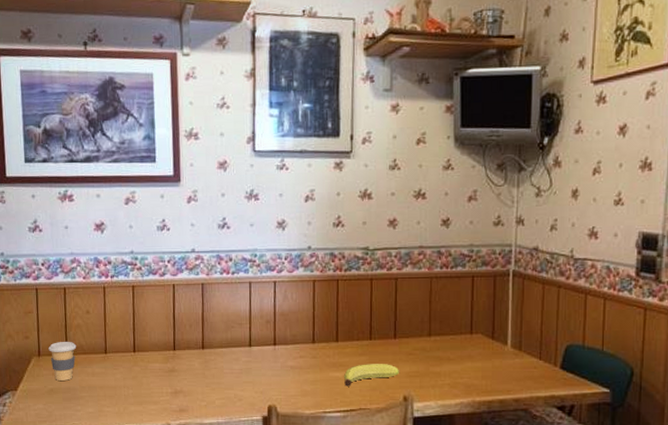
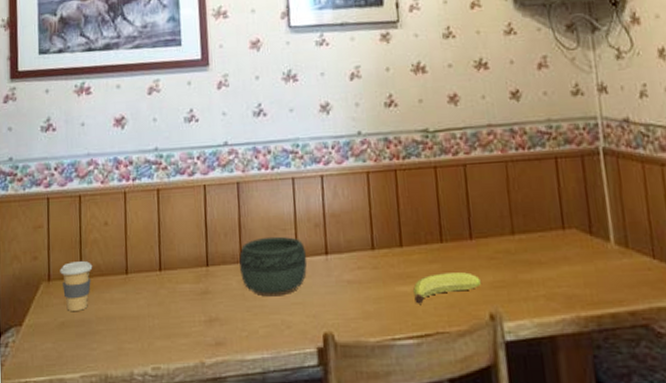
bowl: none [201,329,258,376] -> present [239,236,307,297]

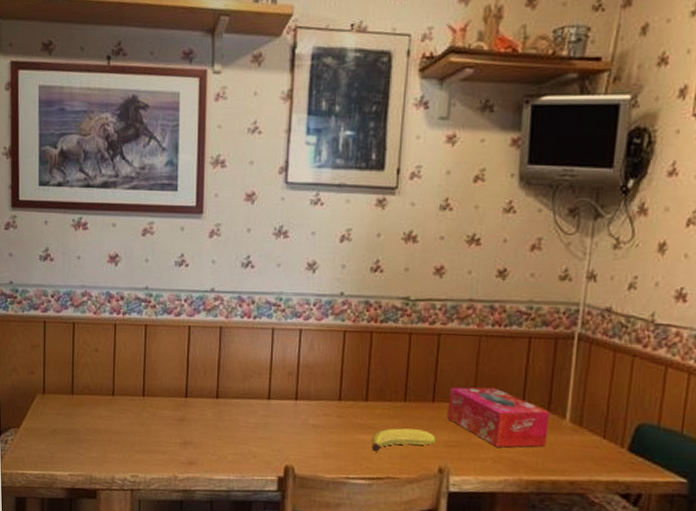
coffee cup: present [60,261,93,311] -> none [54,380,83,422]
bowl: present [239,236,307,297] -> none [216,378,278,430]
tissue box: none [486,215,597,282] -> present [447,387,550,448]

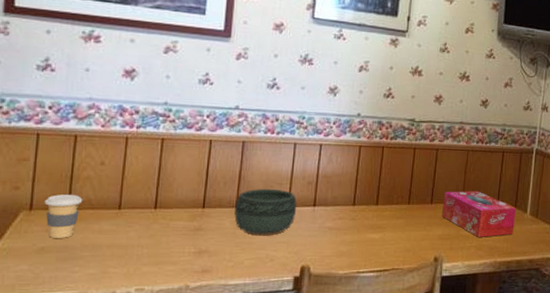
coffee cup: none [54,380,83,422] -> present [44,195,83,238]
bowl: none [216,378,278,430] -> present [234,188,297,236]
fruit: present [372,428,437,452] -> none [380,226,434,248]

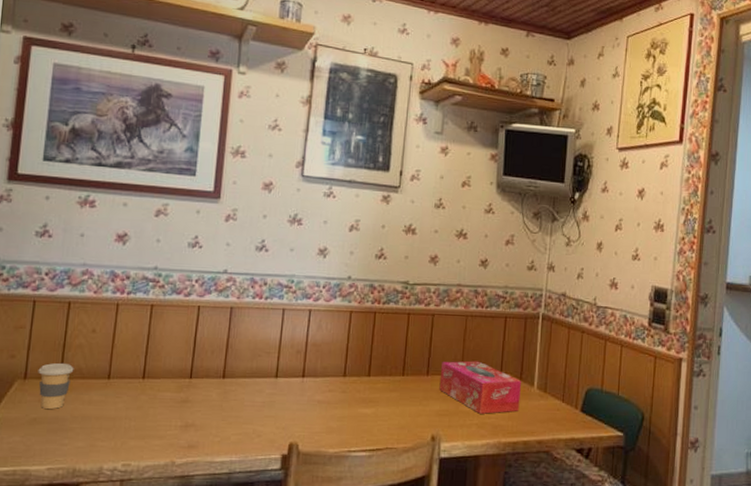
bowl: present [234,188,297,236] -> none [221,357,286,409]

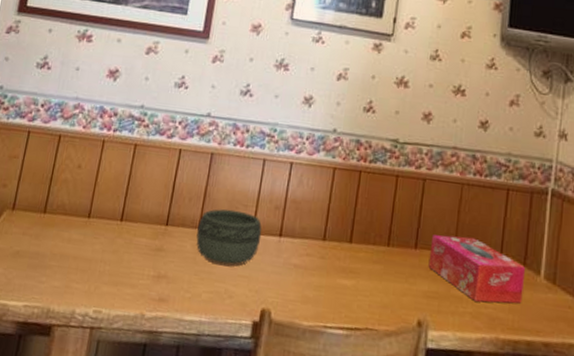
coffee cup: present [38,363,74,409] -> none [24,196,58,244]
bowl: none [221,357,286,409] -> present [196,209,262,267]

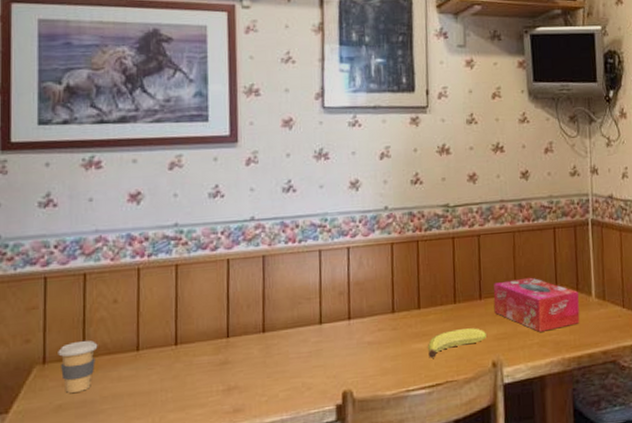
coffee cup: none [24,196,58,244] -> present [58,341,98,393]
bowl: present [196,209,262,267] -> none [262,305,330,362]
fruit: none [352,274,418,299] -> present [428,328,488,358]

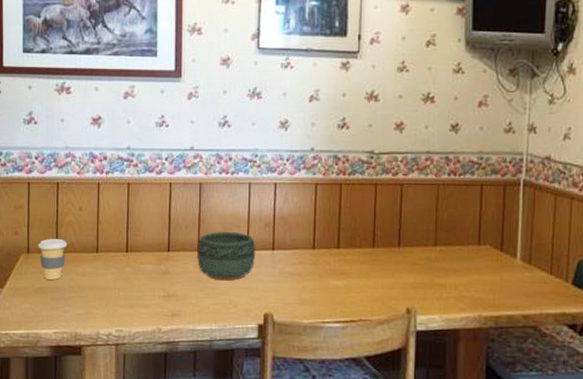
bowl: none [262,305,330,362] -> present [197,231,256,281]
fruit: present [428,328,488,358] -> none [345,272,404,296]
tissue box: present [493,277,580,332] -> none [412,231,503,287]

